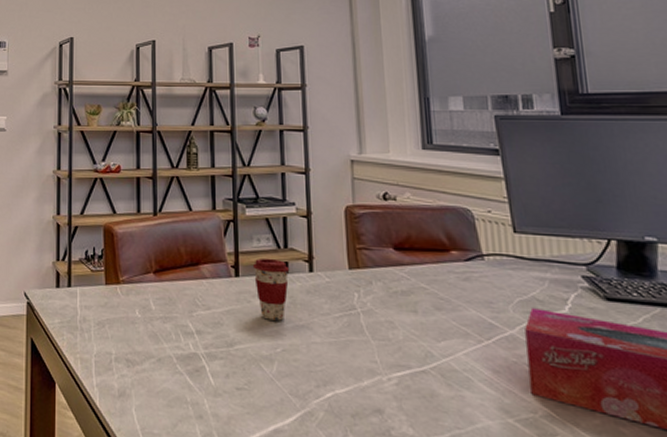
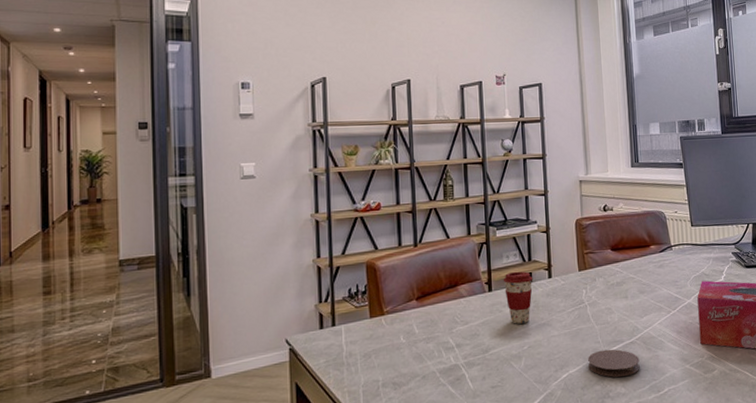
coaster: none [361,372,436,414] -> present [588,349,640,378]

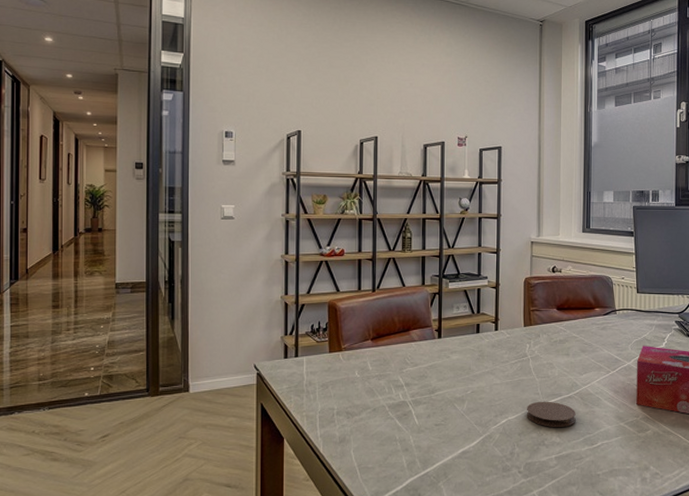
coffee cup: present [503,271,533,324] -> none [452,322,481,370]

